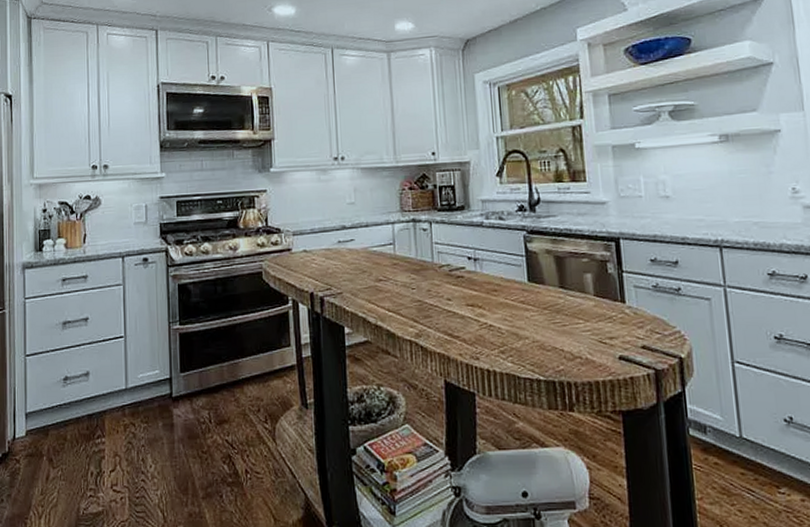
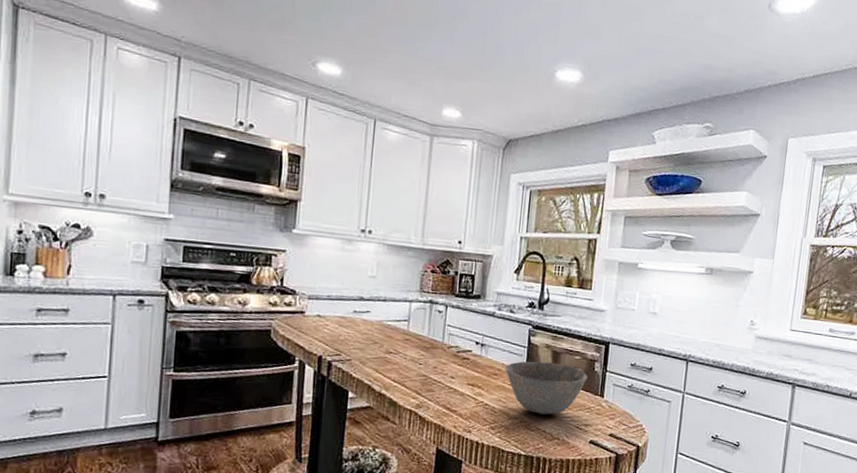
bowl: none [504,269,601,331] -> present [505,361,588,415]

